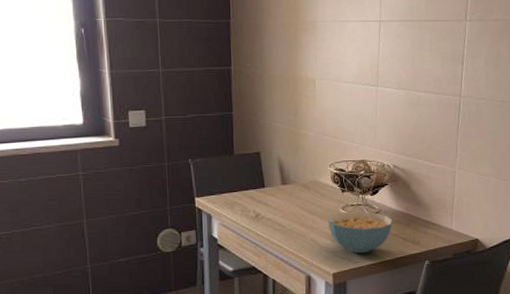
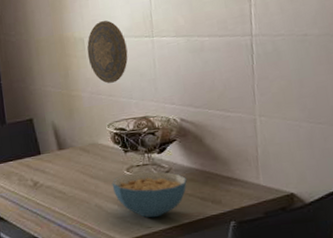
decorative plate: none [317,64,354,125] -> present [87,20,128,84]

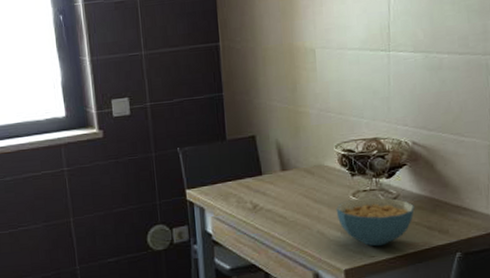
decorative plate: present [87,20,128,84] -> none [318,30,362,100]

